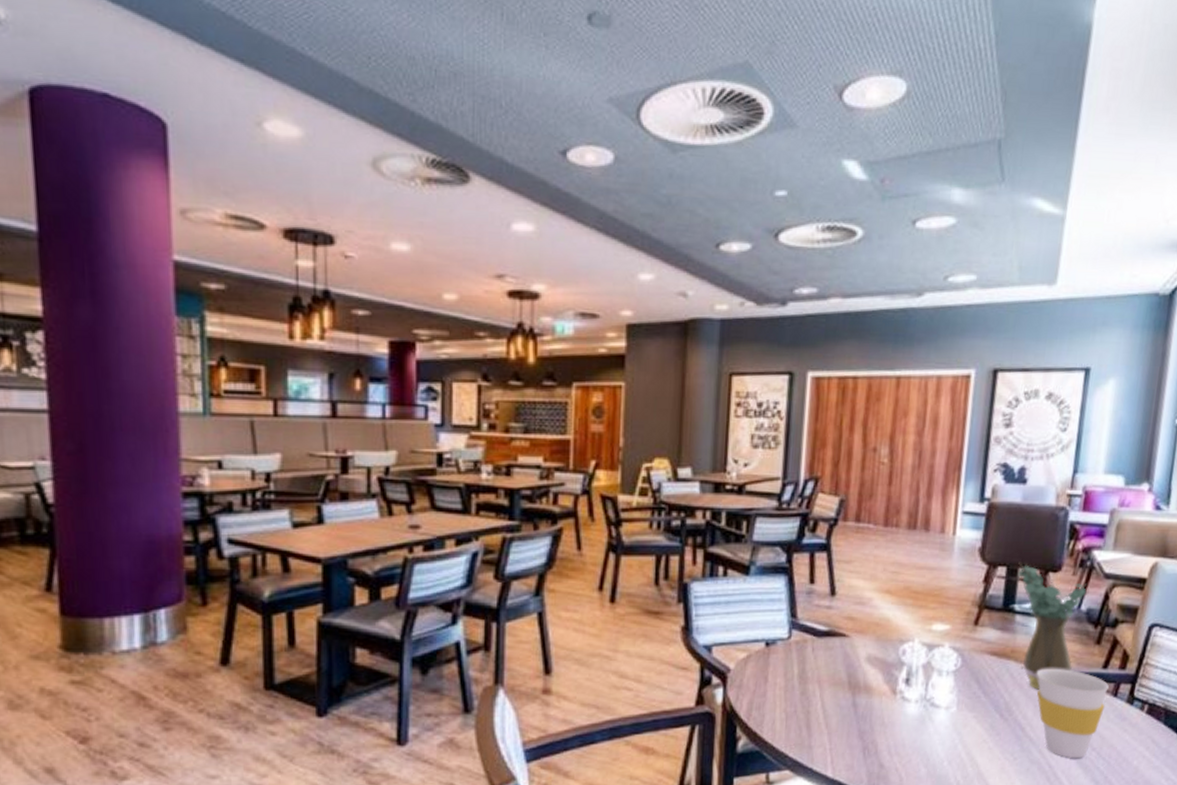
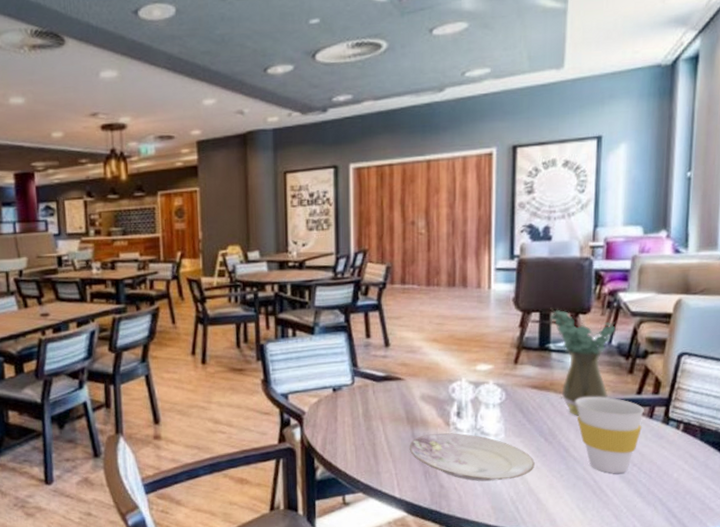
plate: none [848,703,987,762] -> present [409,433,535,482]

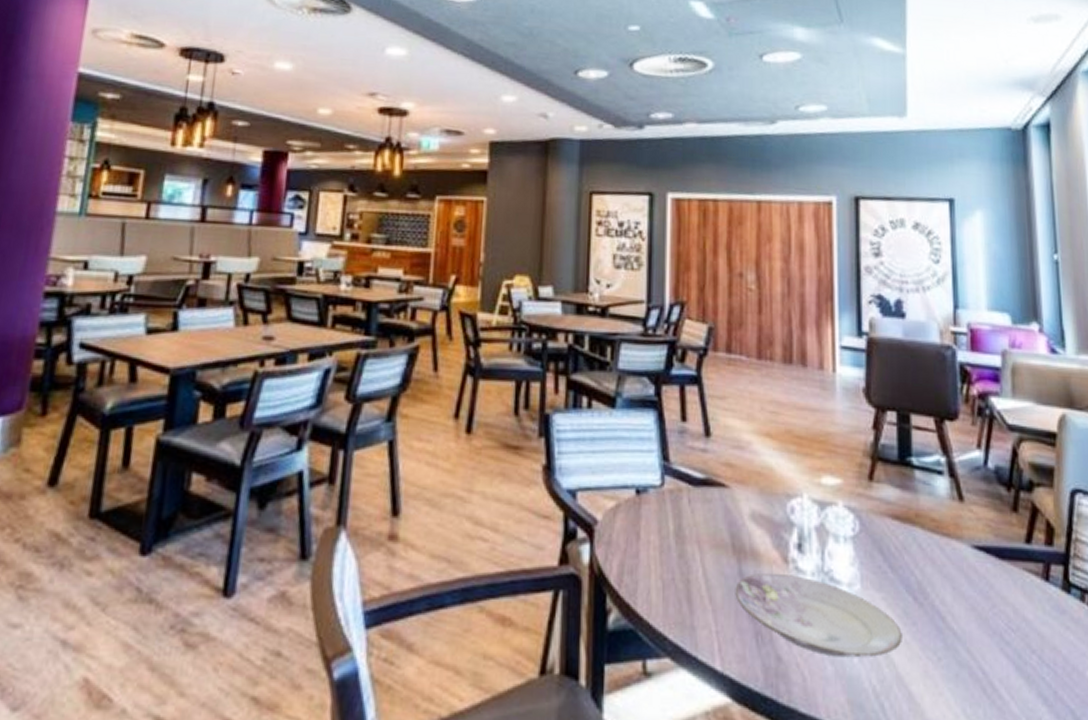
vase: present [550,307,616,416] -> none [909,406,991,567]
cup: present [575,396,644,474] -> none [948,539,1037,664]

